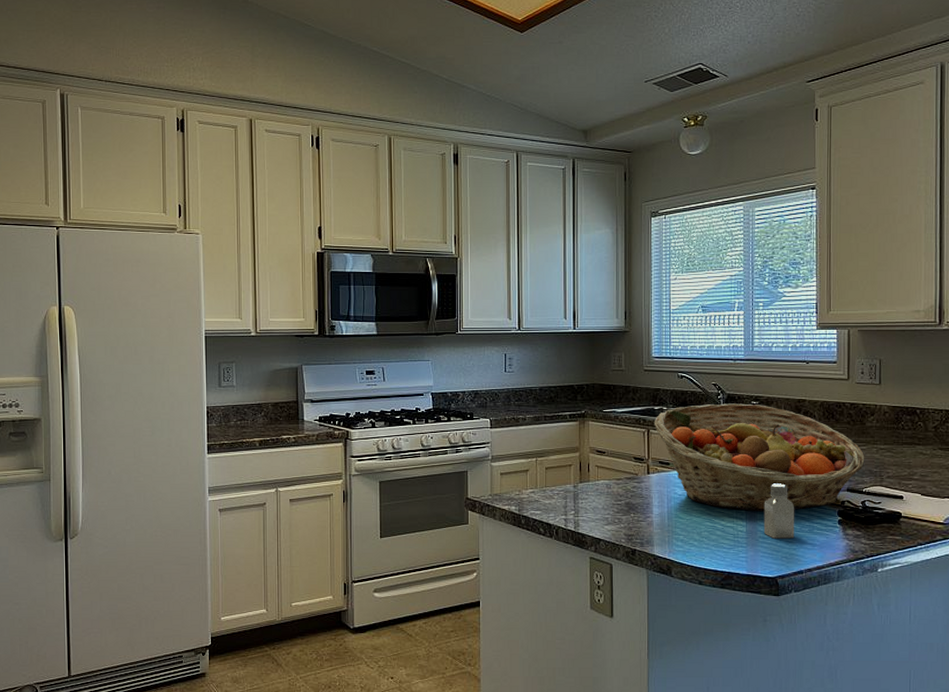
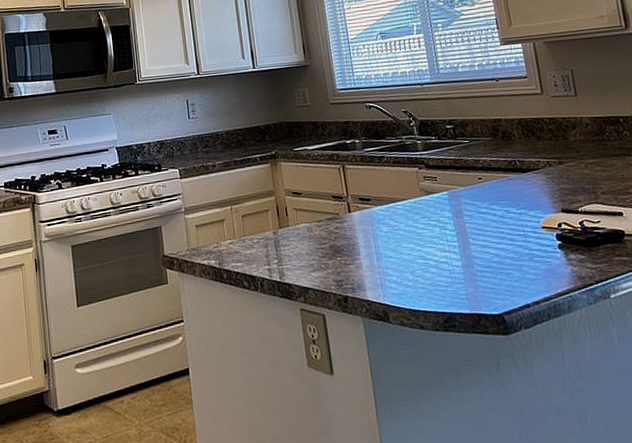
fruit basket: present [653,403,865,511] -> none [347,128,575,243]
saltshaker: present [763,483,795,539] -> none [475,210,515,271]

